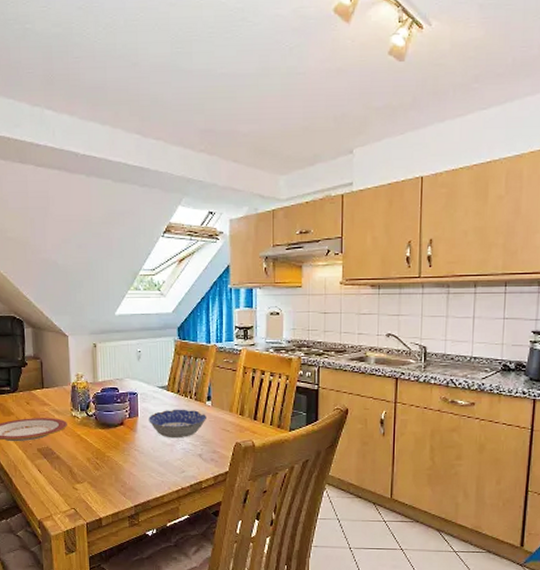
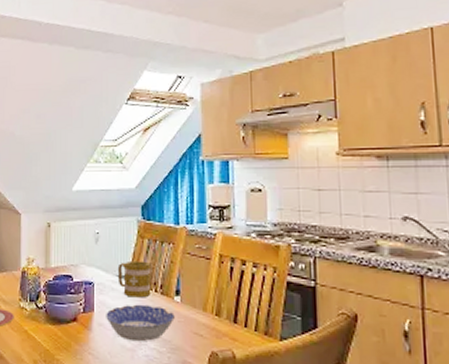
mug: none [158,374,187,404] -> present [117,260,151,298]

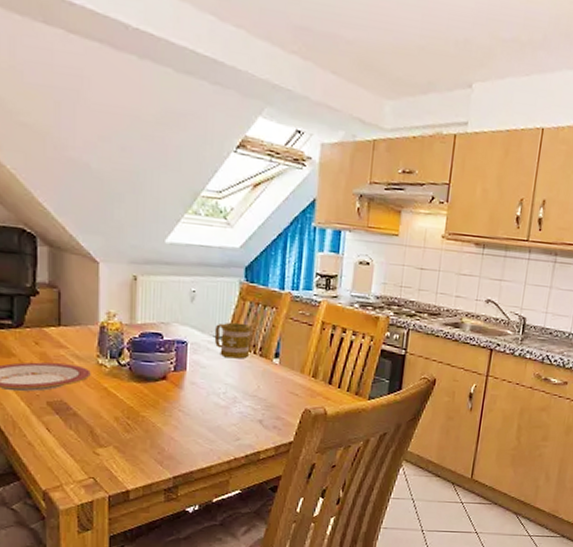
bowl: present [106,304,175,342] -> none [199,364,272,400]

